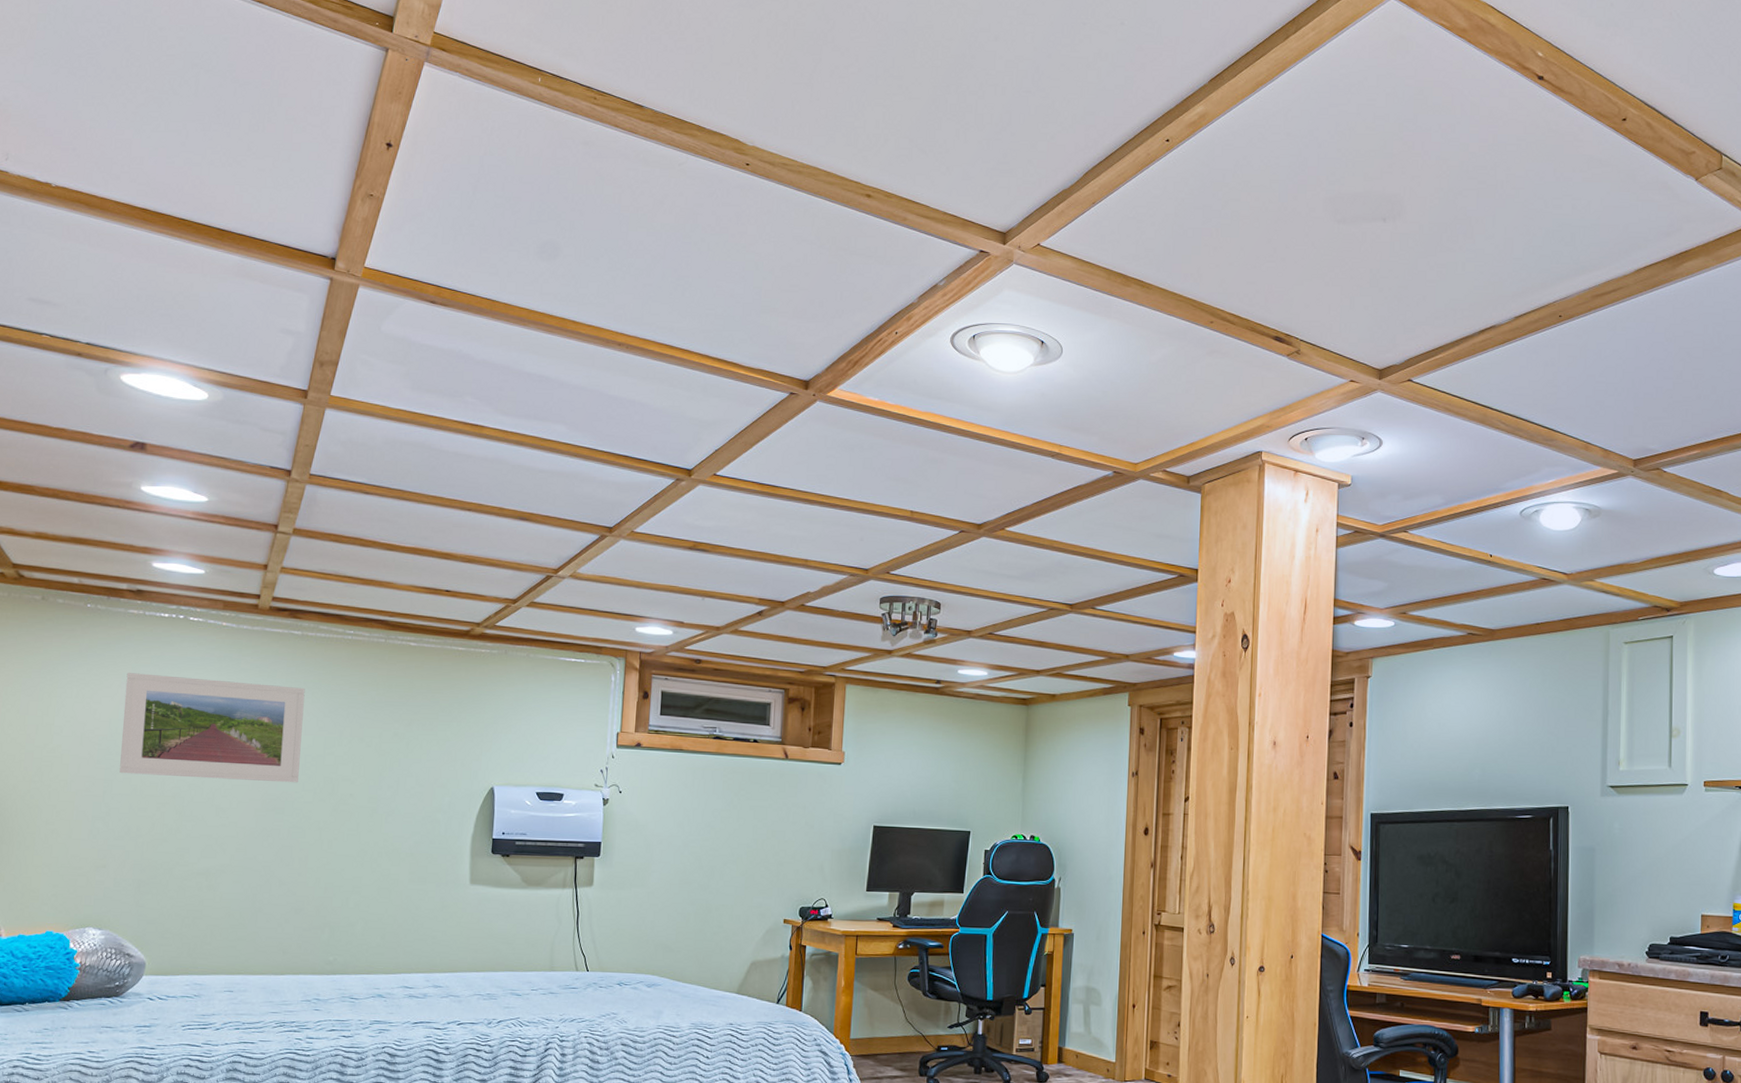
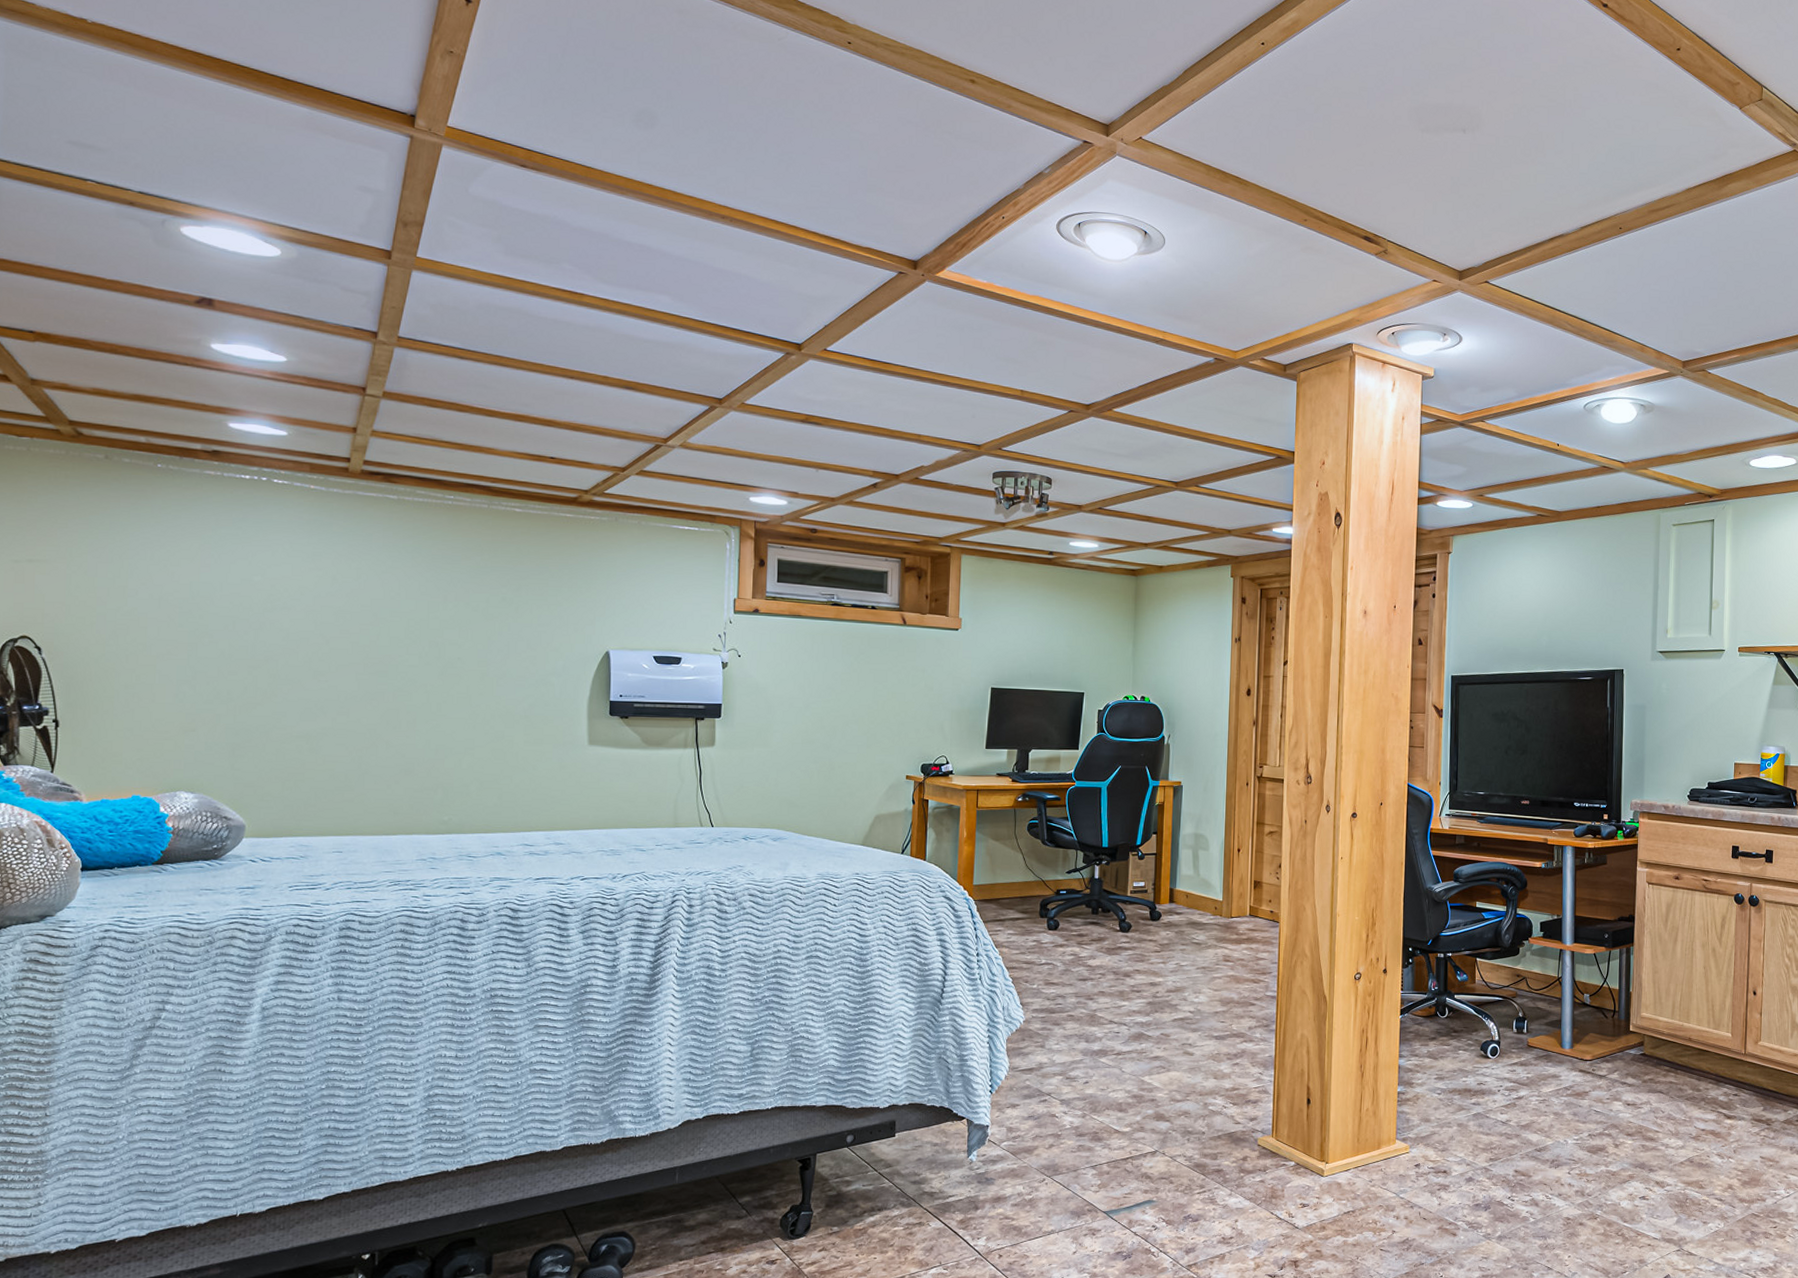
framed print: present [119,673,305,783] -> none [204,535,404,647]

